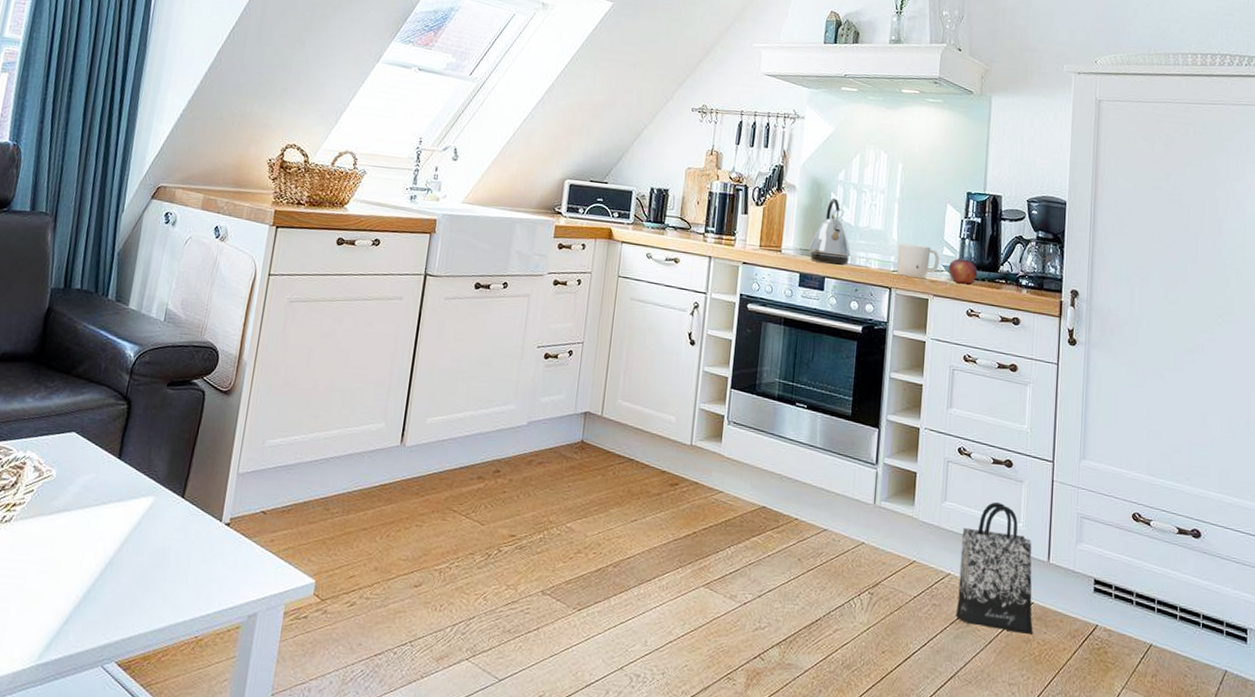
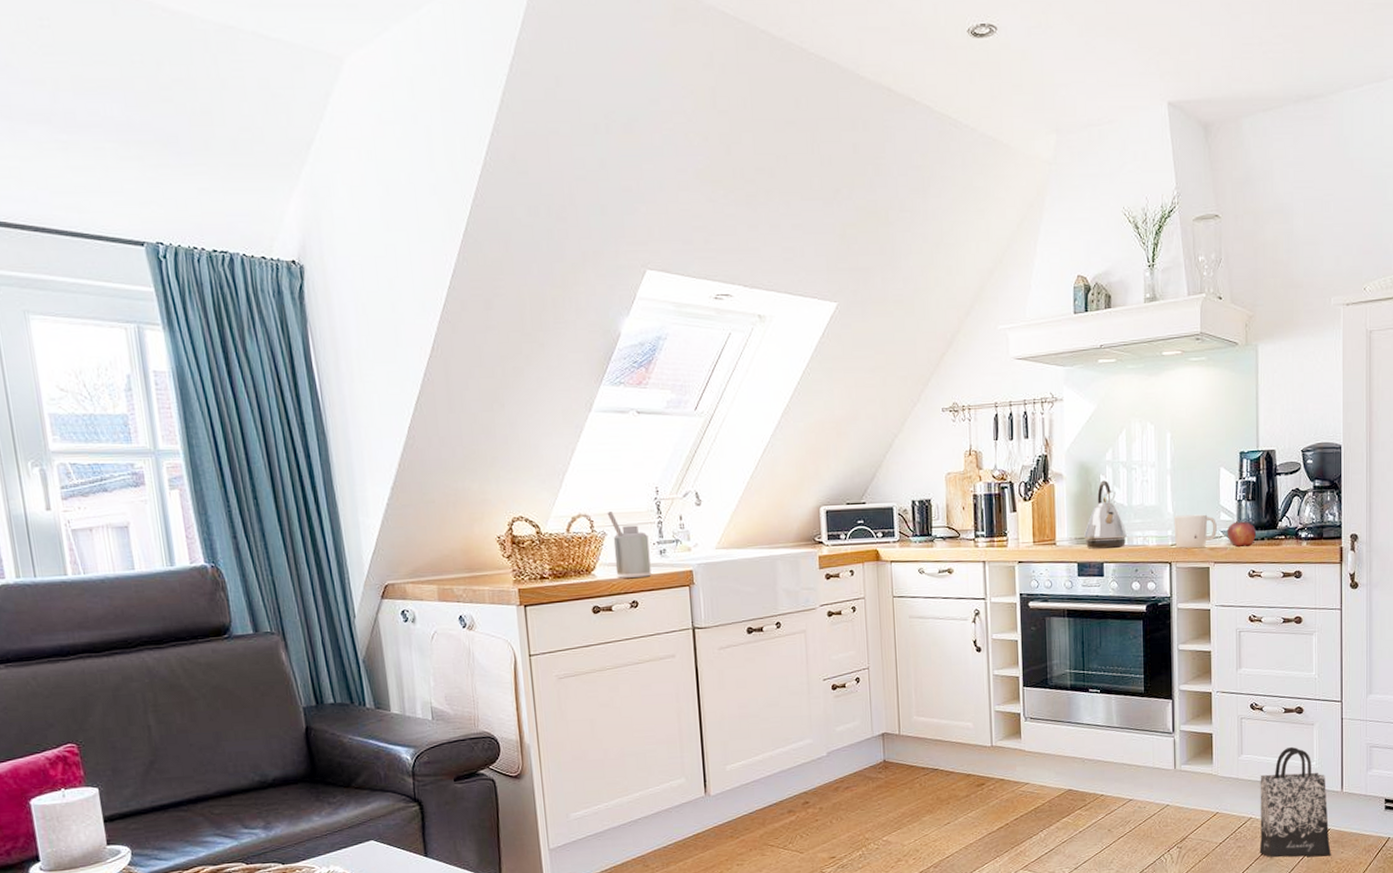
soap dispenser: none [366,153,404,220] -> present [607,512,651,579]

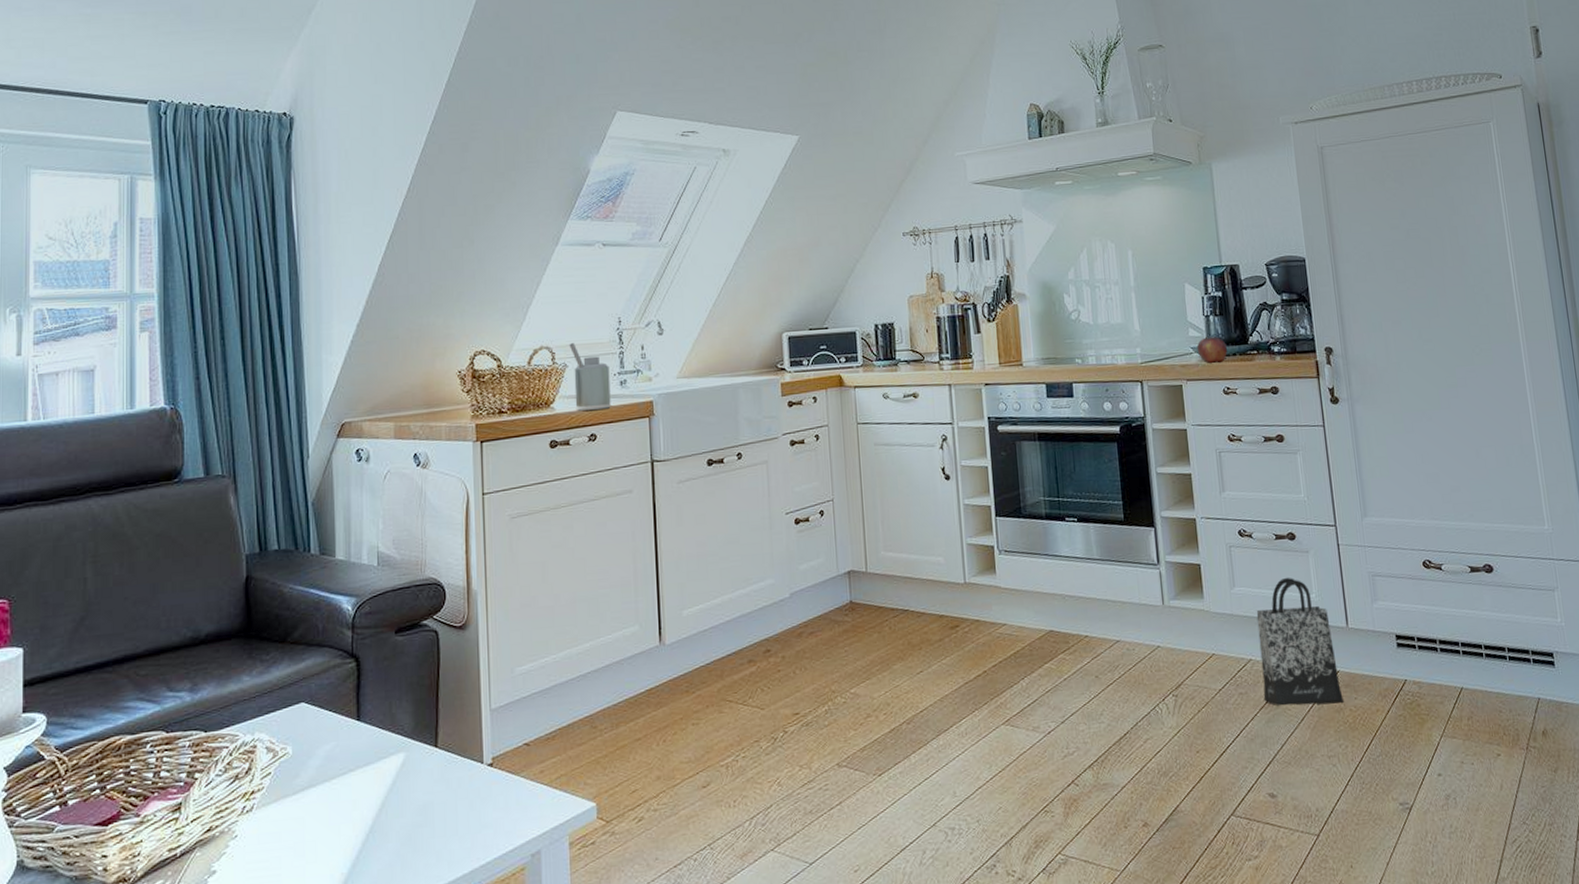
kettle: present [1083,480,1128,550] -> none [1050,299,1096,370]
mug: present [1173,514,1217,549] -> none [1141,330,1187,367]

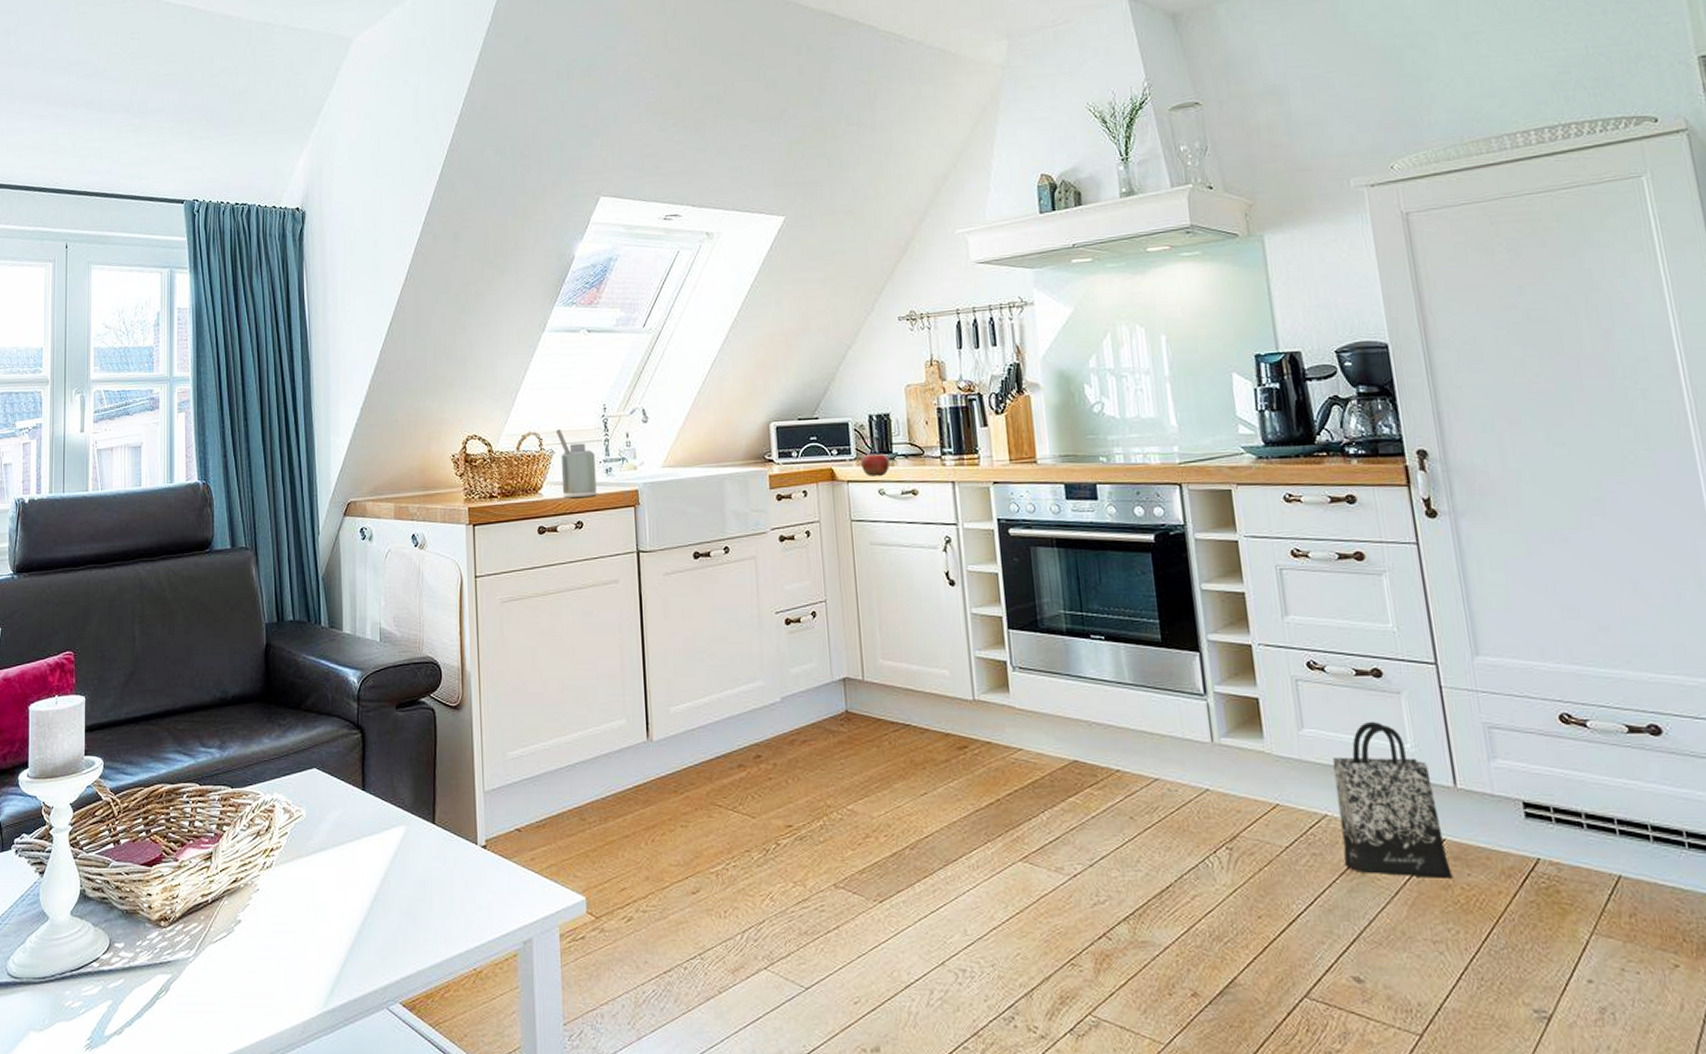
fruit: none [867,357,894,383] -> present [861,450,891,478]
fruit: present [1196,336,1228,364] -> none [1248,434,1289,467]

